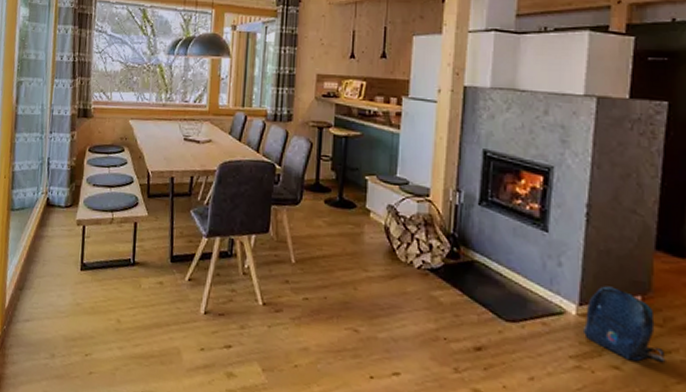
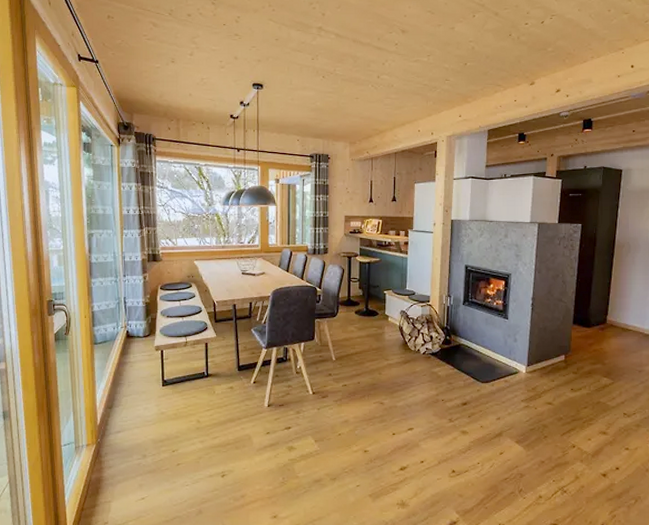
backpack: present [582,286,666,362] -> none [529,351,578,398]

